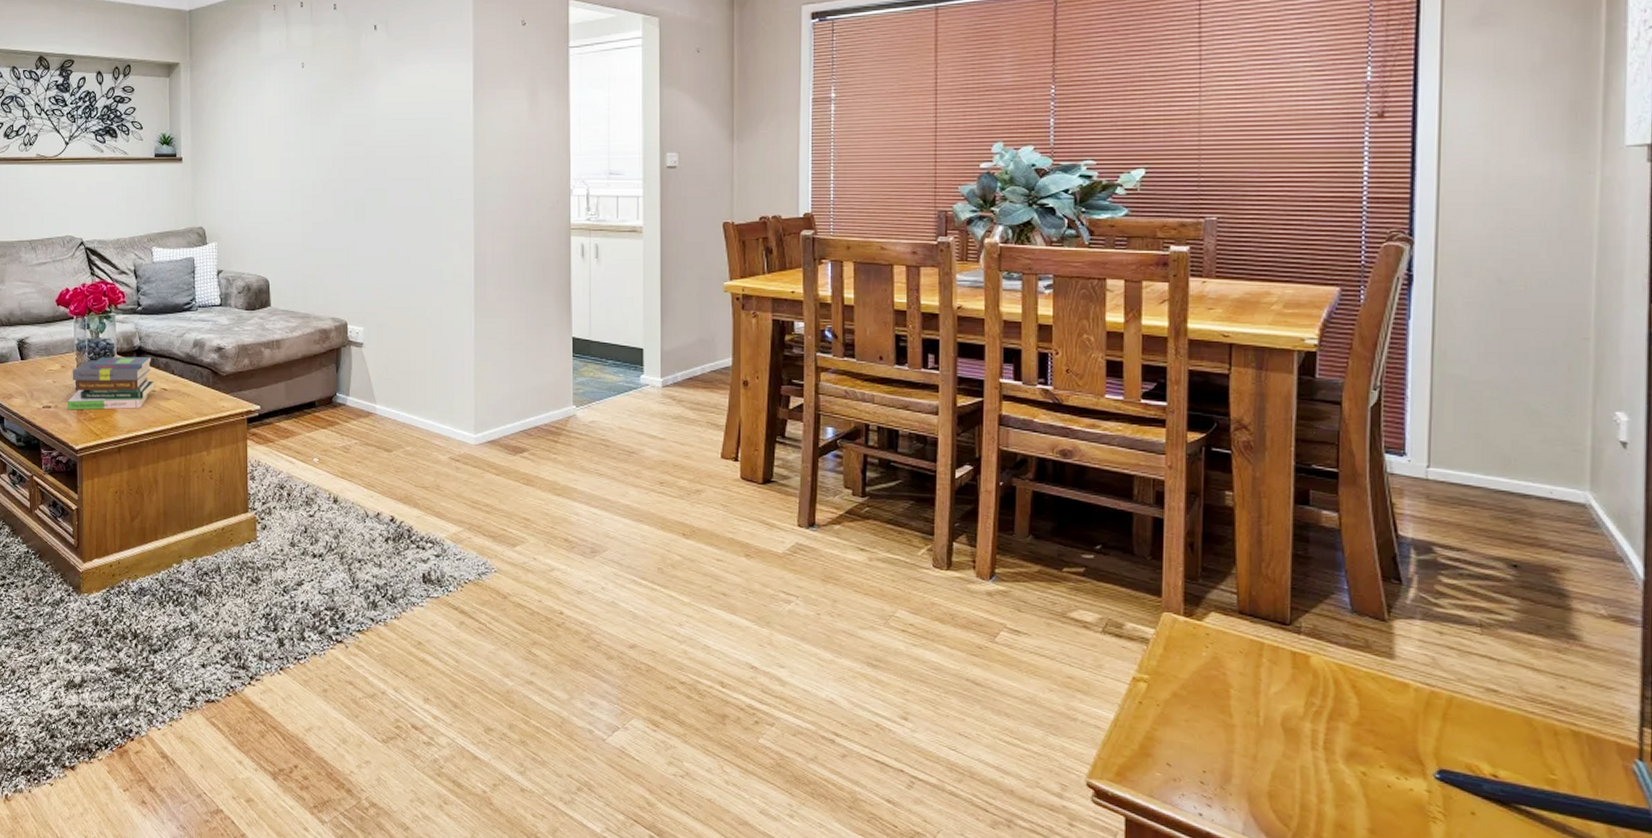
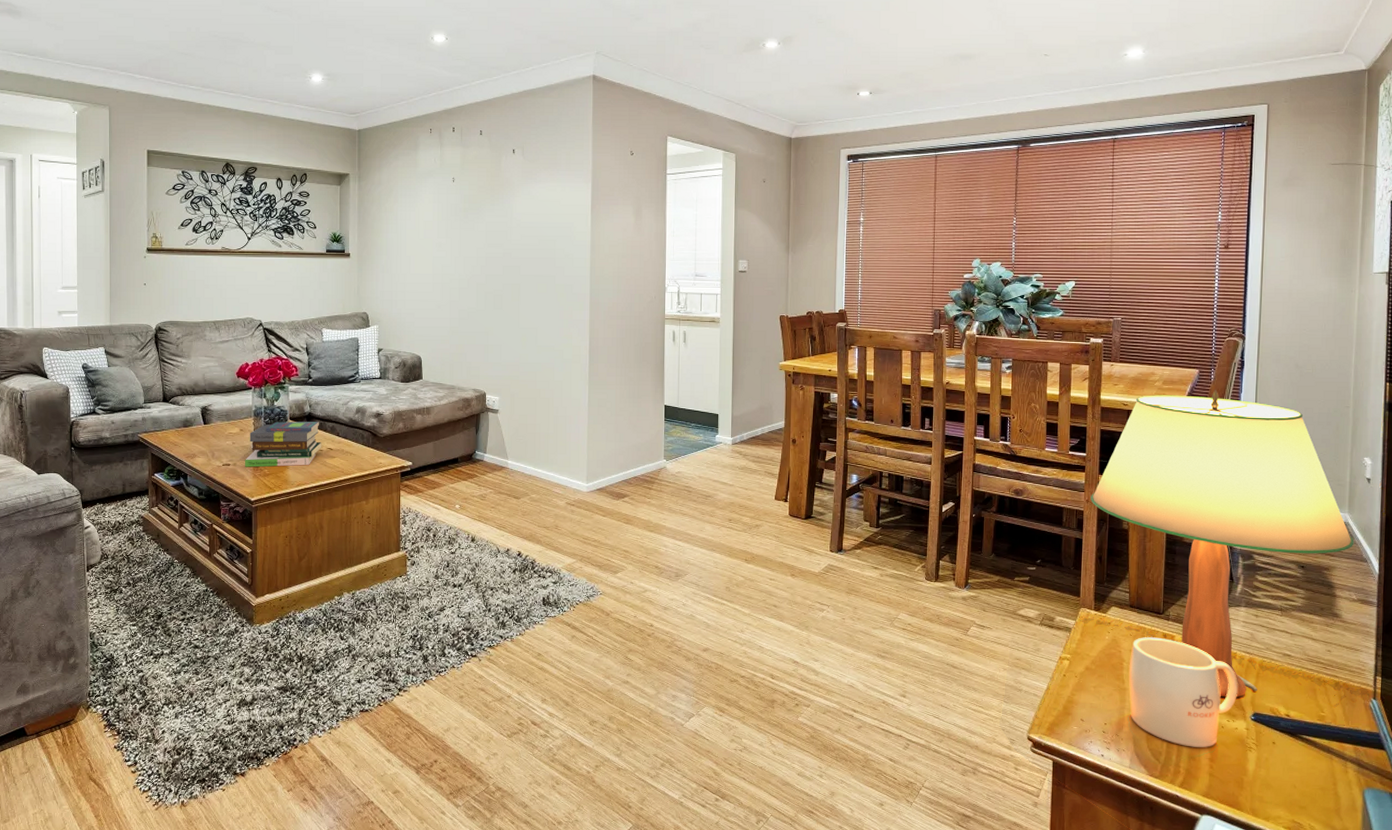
table lamp: none [1175,314,1602,745] -> present [1090,389,1355,697]
mug: none [1238,655,1412,814] -> present [1128,637,1238,747]

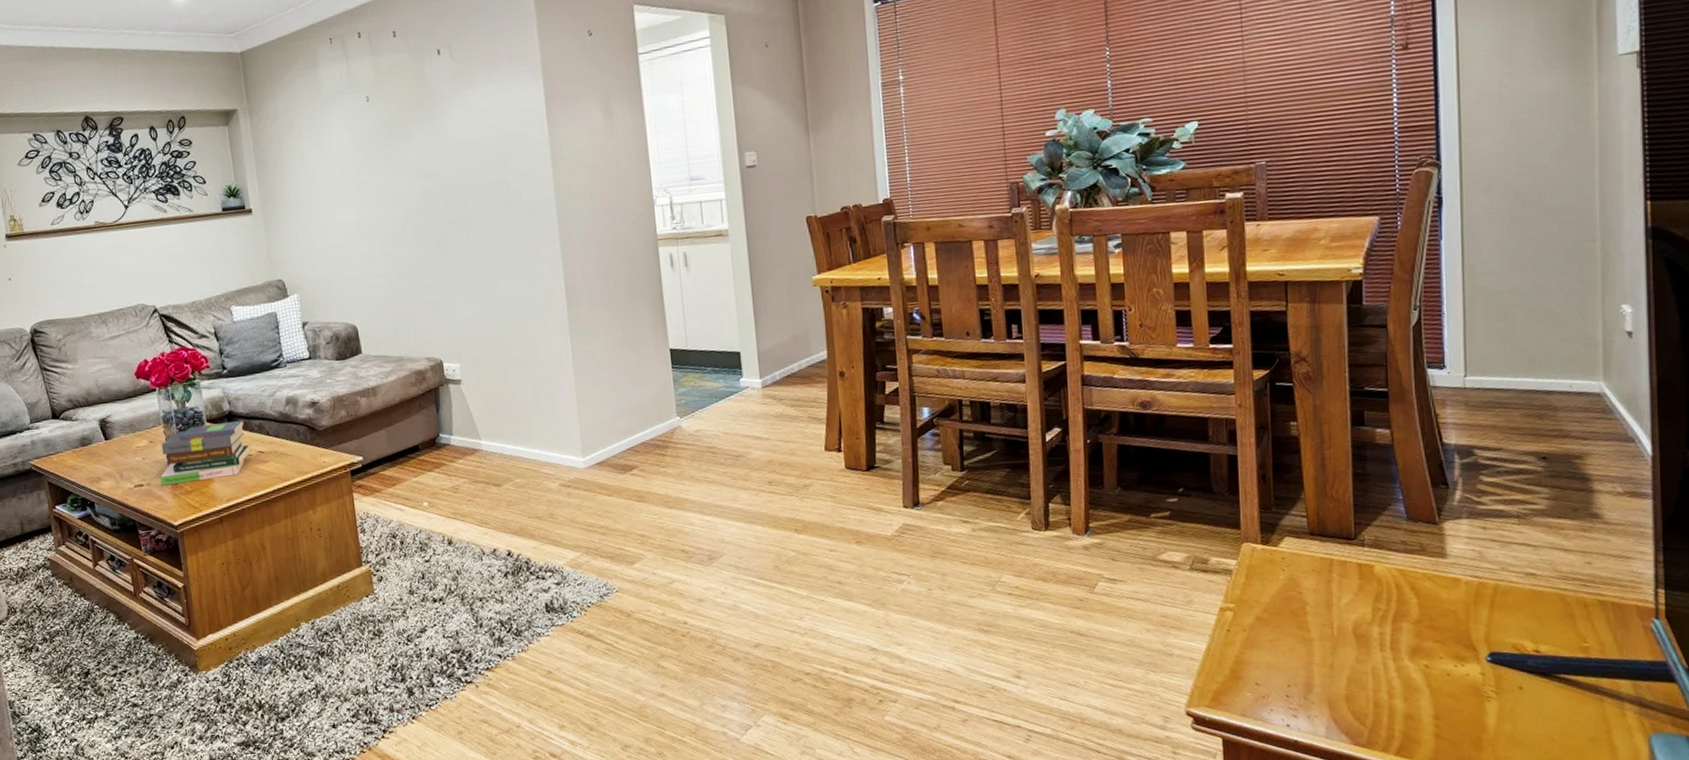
table lamp: present [1090,389,1355,697] -> none [1244,239,1615,637]
mug: present [1128,637,1238,747] -> none [1314,569,1466,704]

